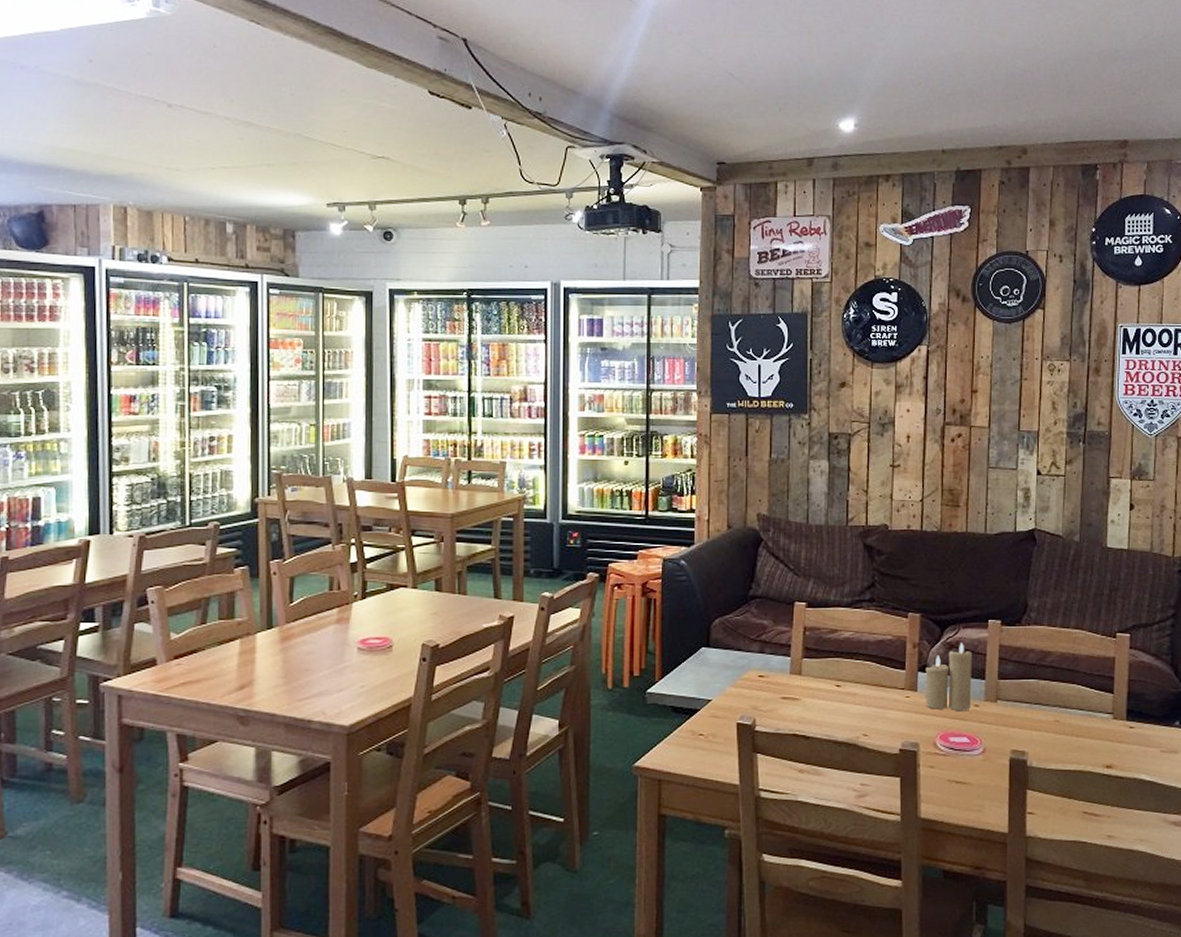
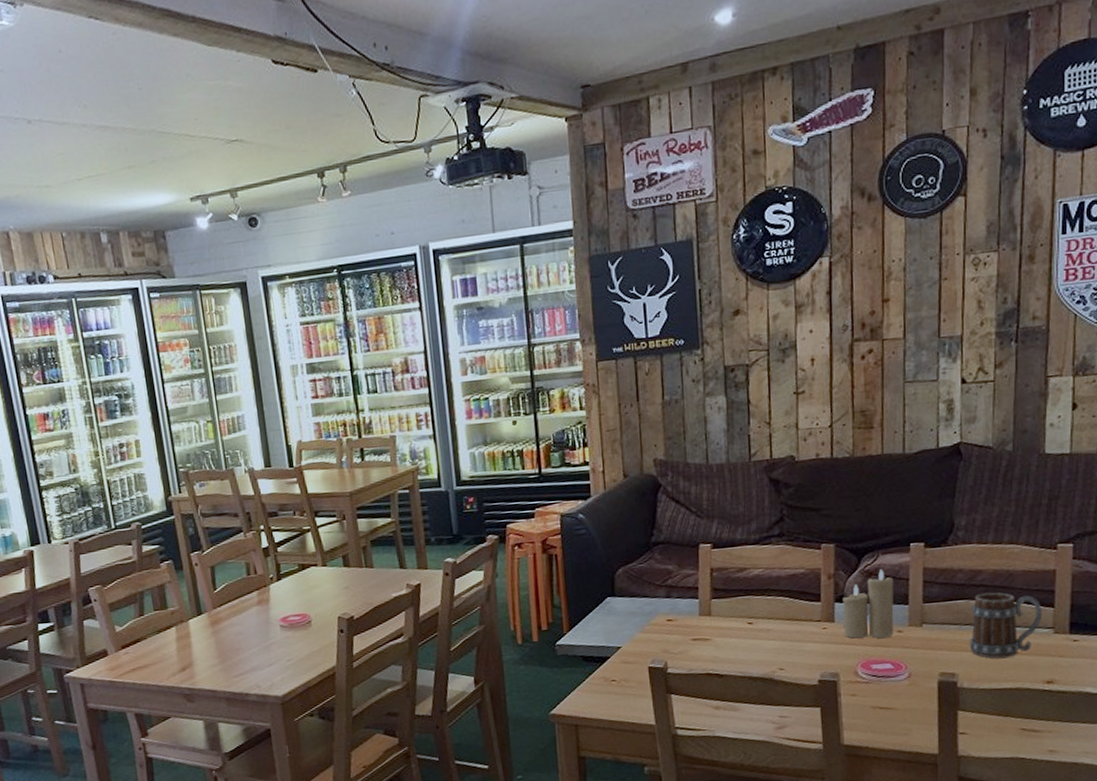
beer mug: none [1039,674,1103,740] -> present [969,592,1043,659]

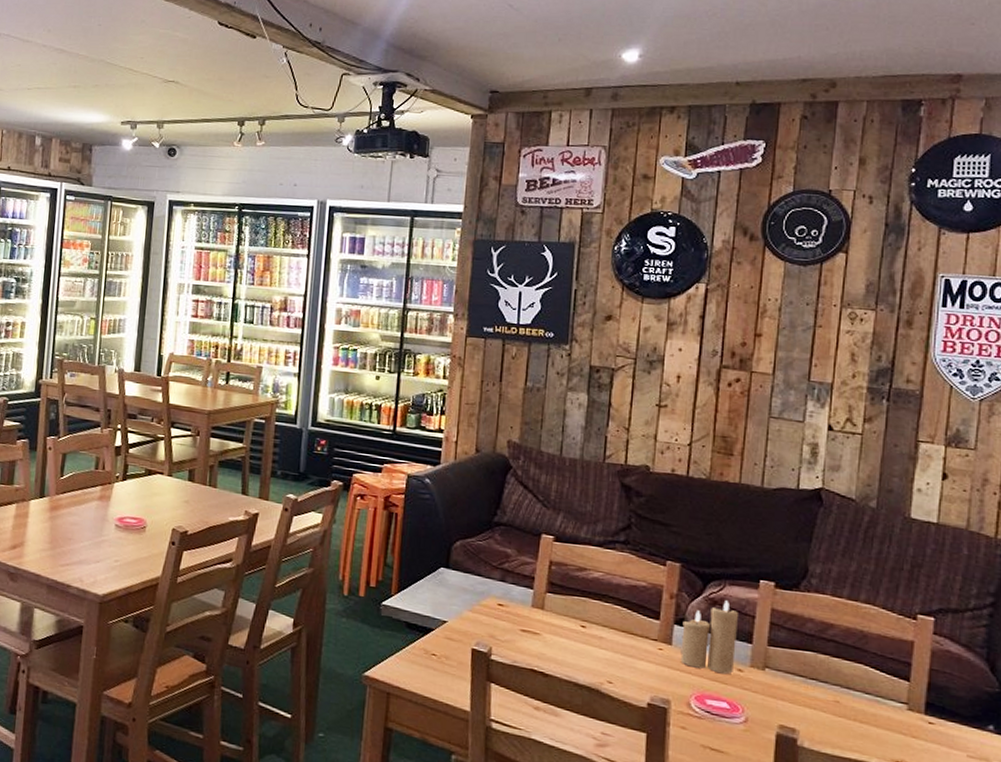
beer mug: present [969,592,1043,659] -> none [814,649,897,726]

